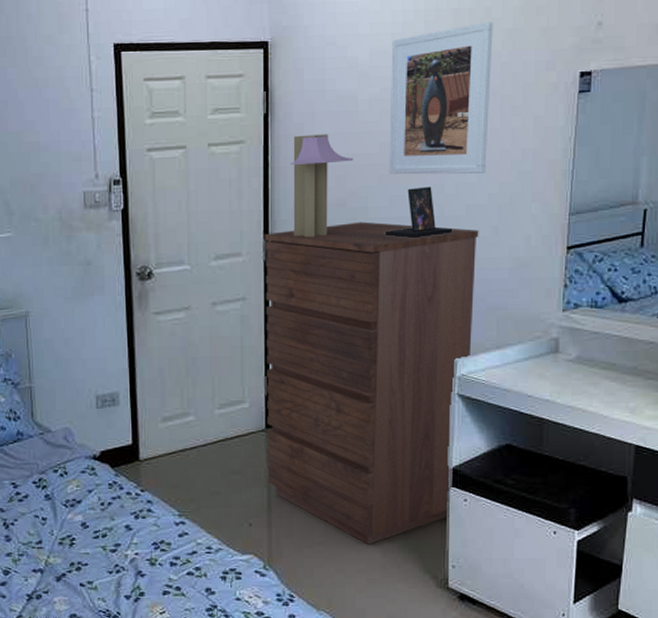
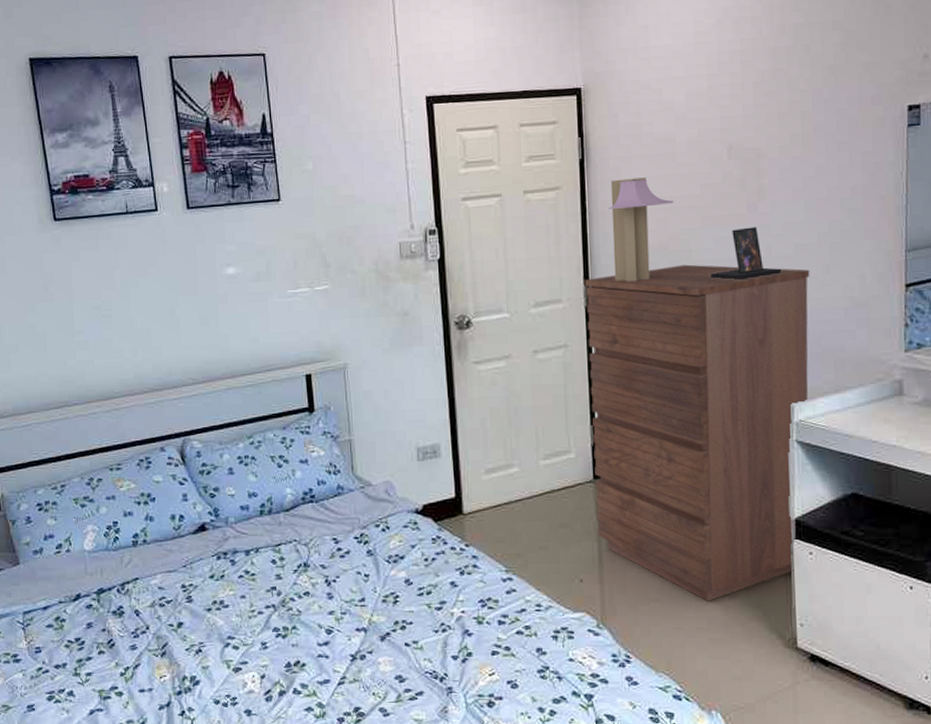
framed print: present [389,22,494,175] -> none [708,59,814,215]

